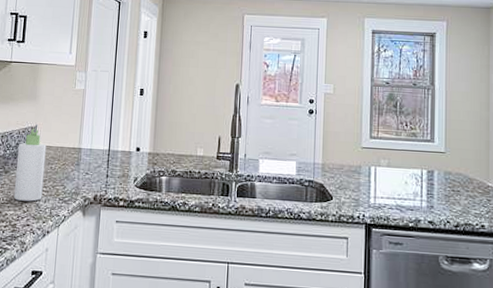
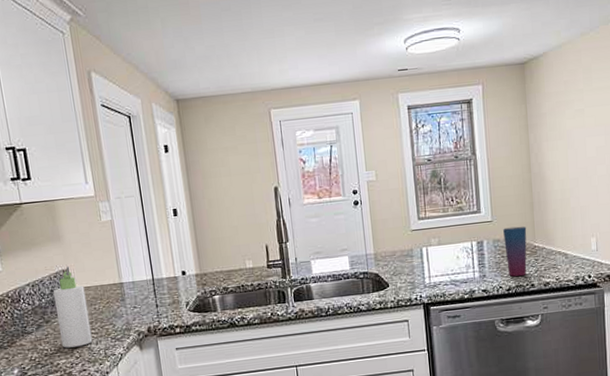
cup: none [455,161,481,214] -> present [502,226,527,277]

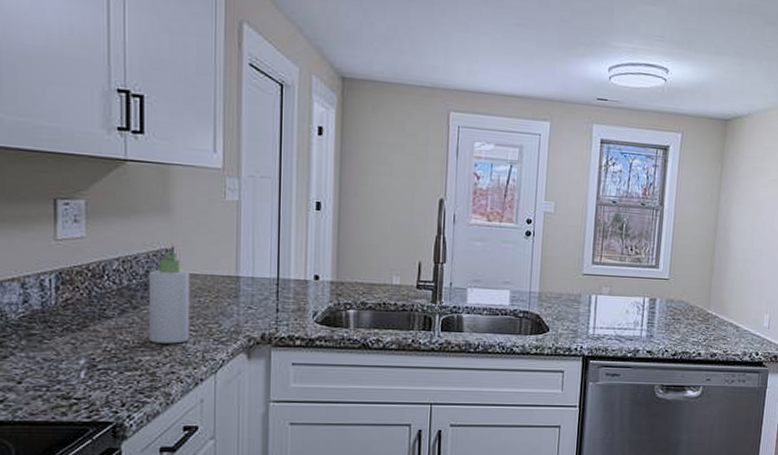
cup: present [502,226,527,277] -> none [676,288,703,342]

